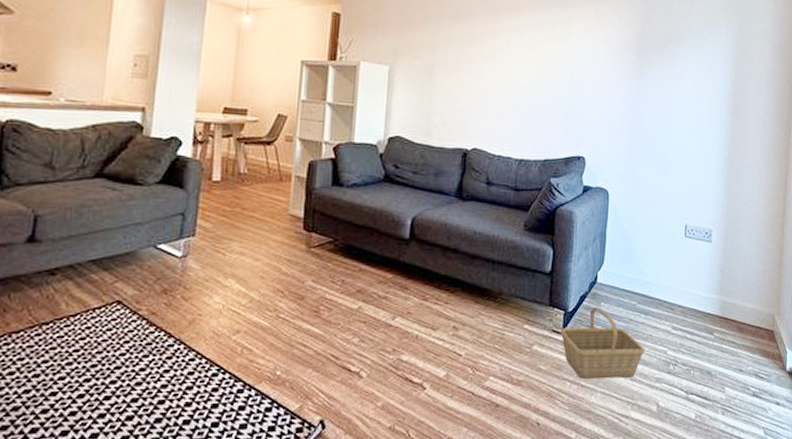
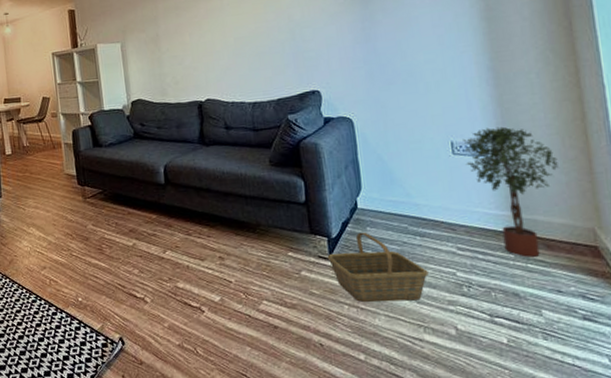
potted tree: none [693,215,760,338] -> present [463,126,559,257]

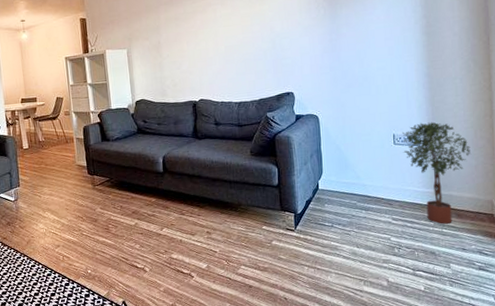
basket: present [327,232,429,302] -> none [293,208,370,264]

